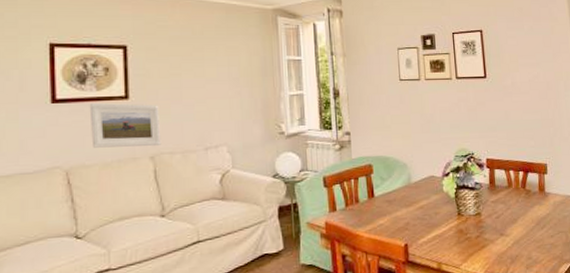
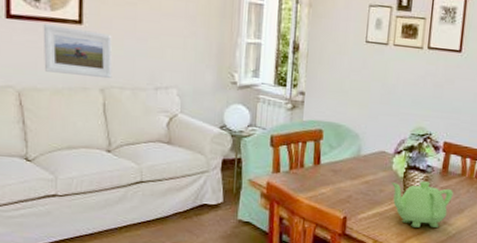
teapot: none [444,198,504,244] -> present [391,181,453,228]

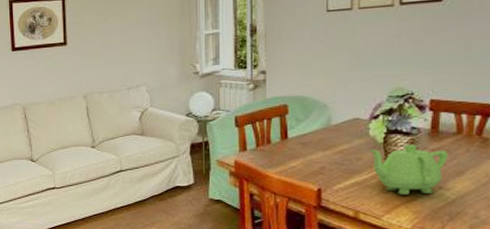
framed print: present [43,23,113,78] -> none [38,49,92,88]

